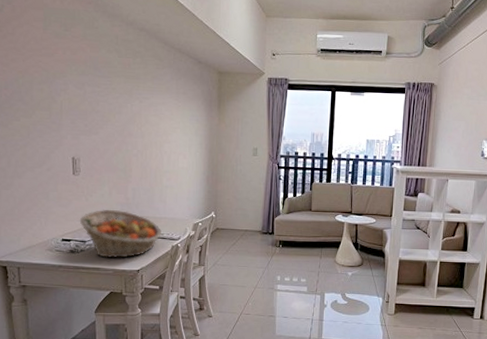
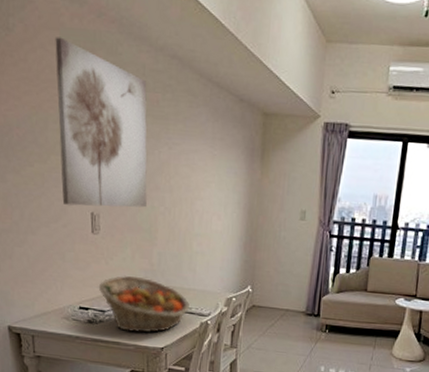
wall art: none [39,15,122,152] -> present [55,37,147,208]

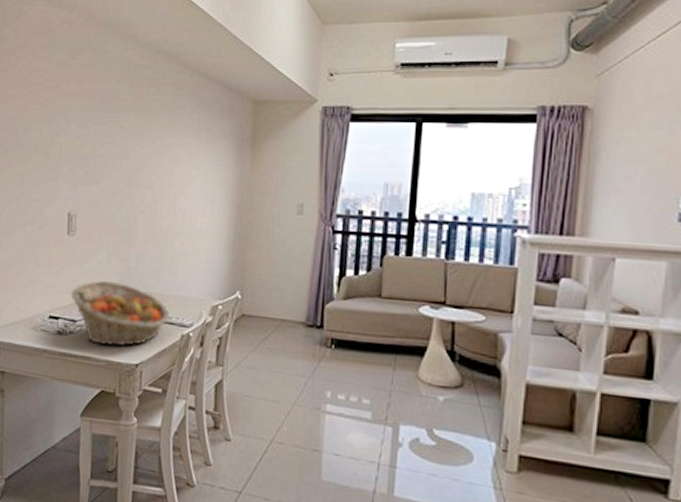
wall art: present [55,37,147,208] -> none [40,42,132,206]

